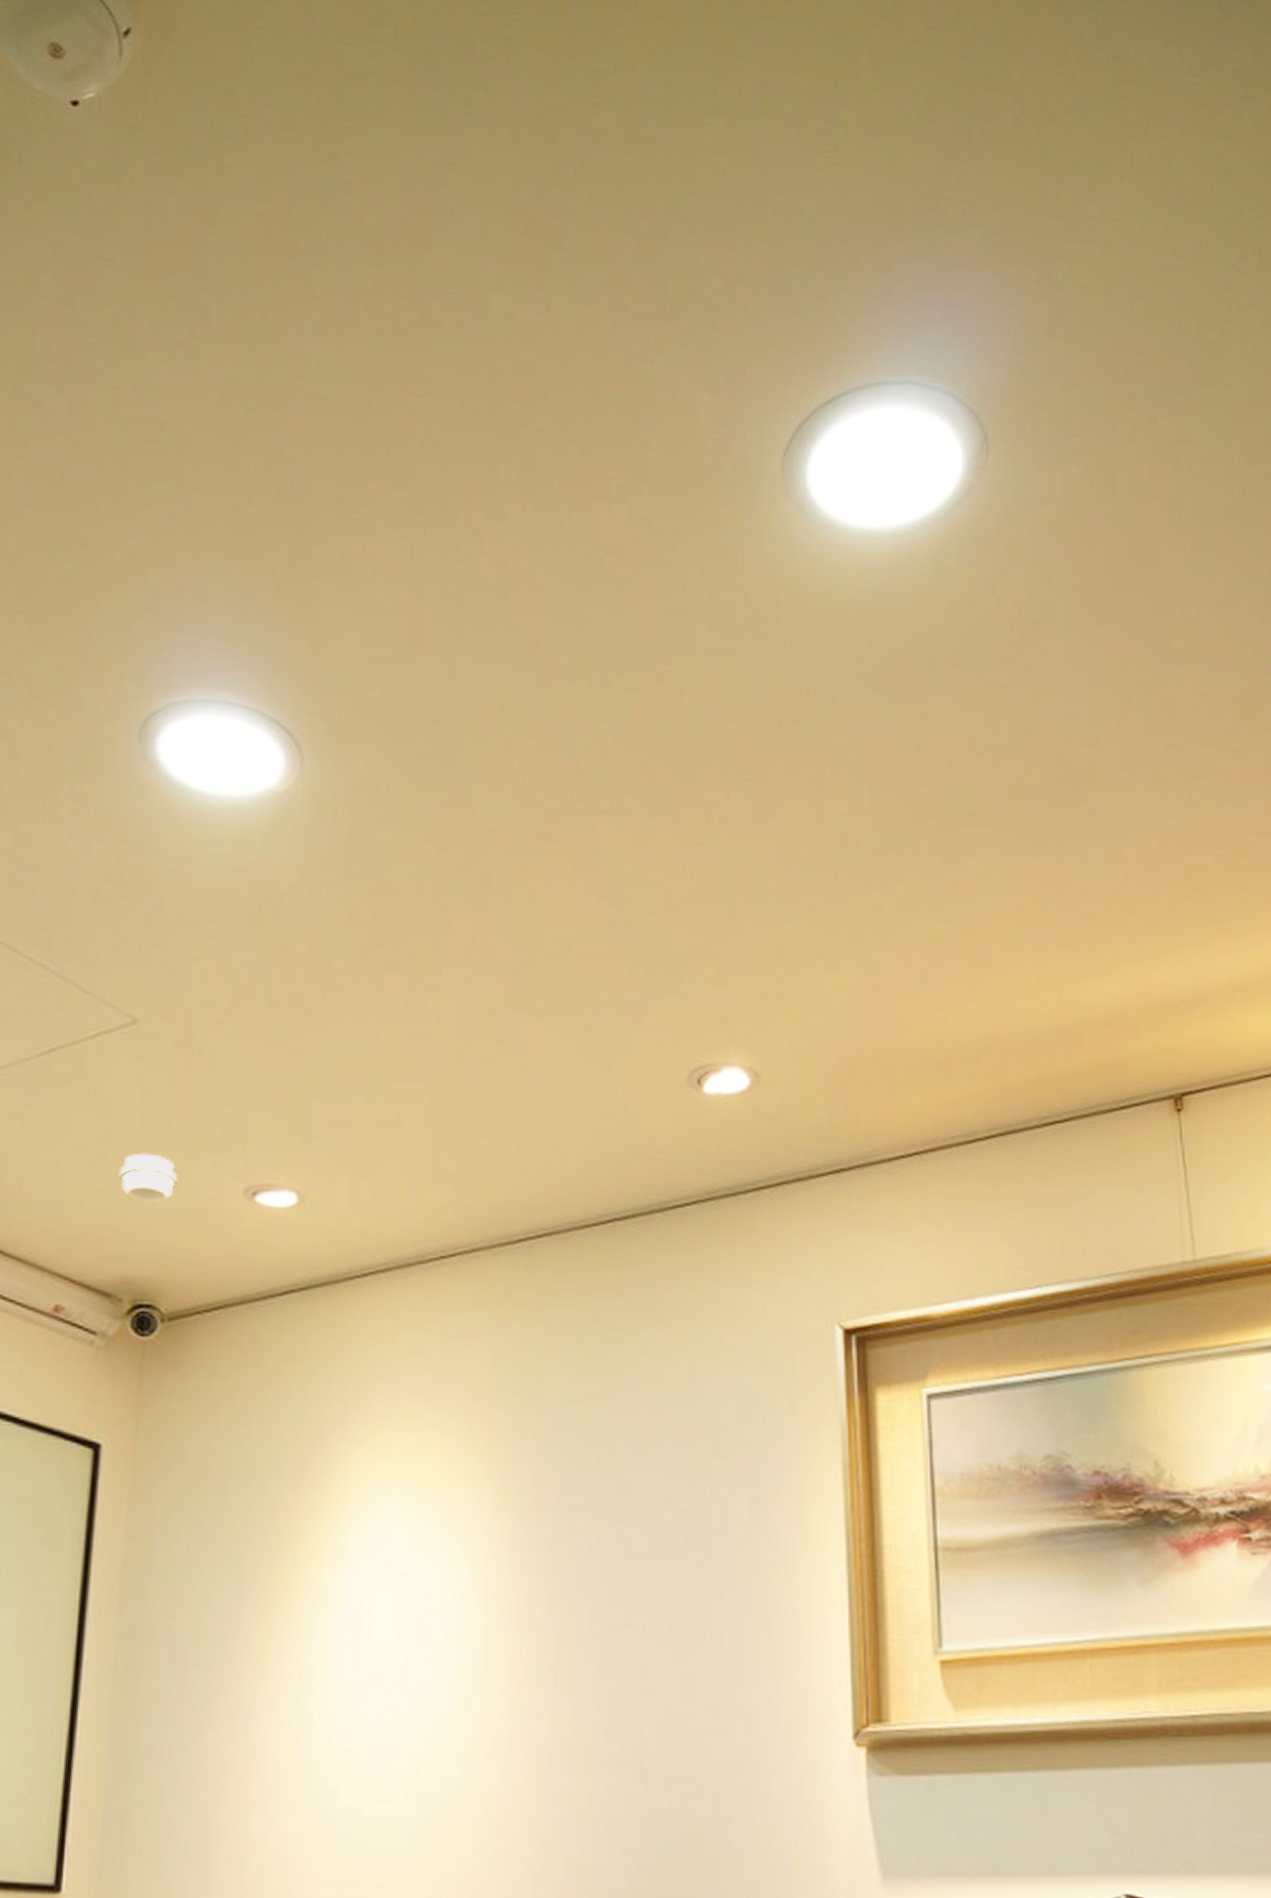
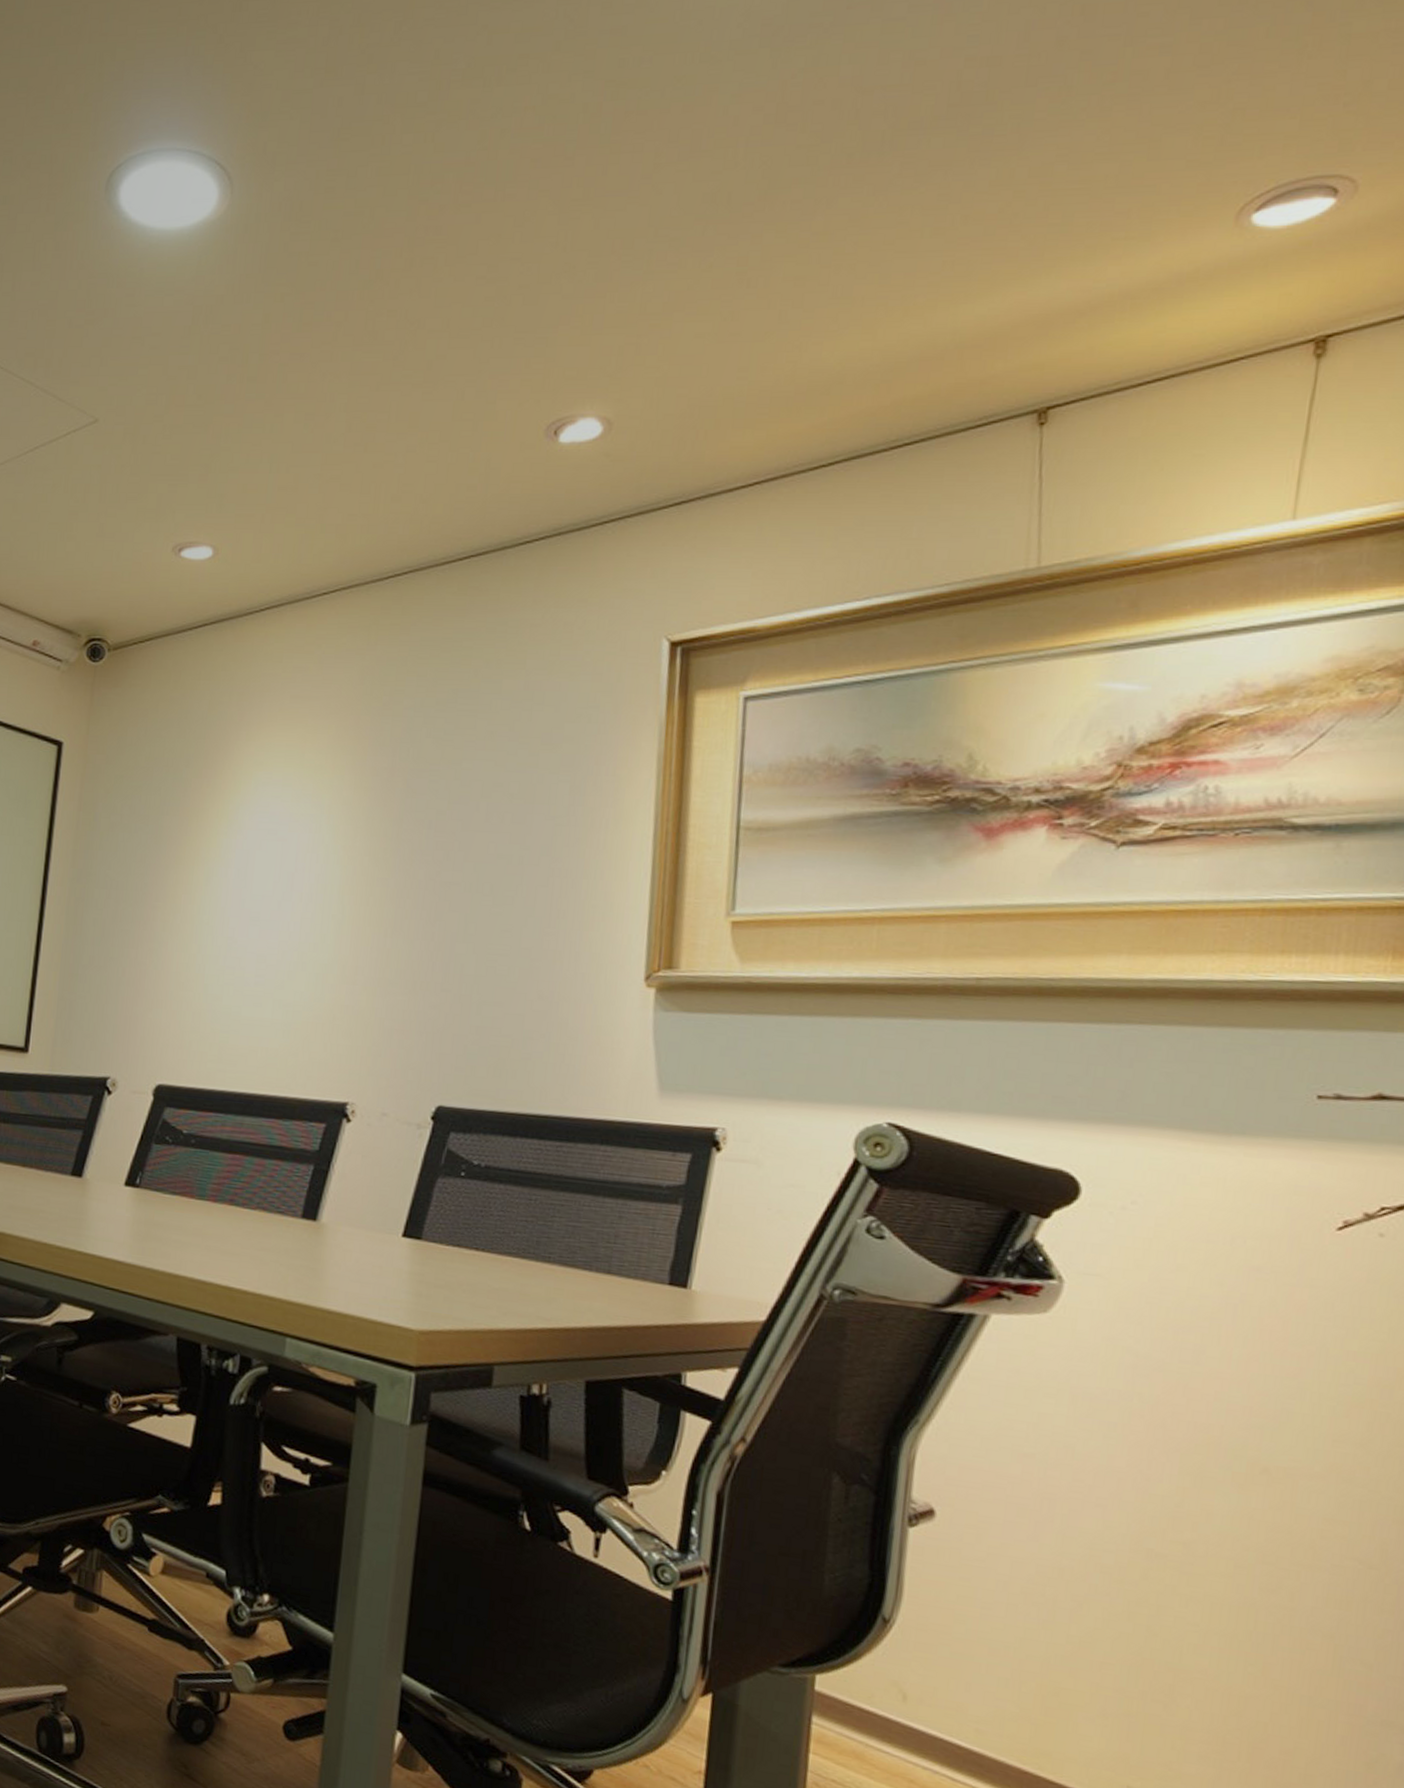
smoke detector: present [119,1152,178,1202] -> none [81,523,124,560]

